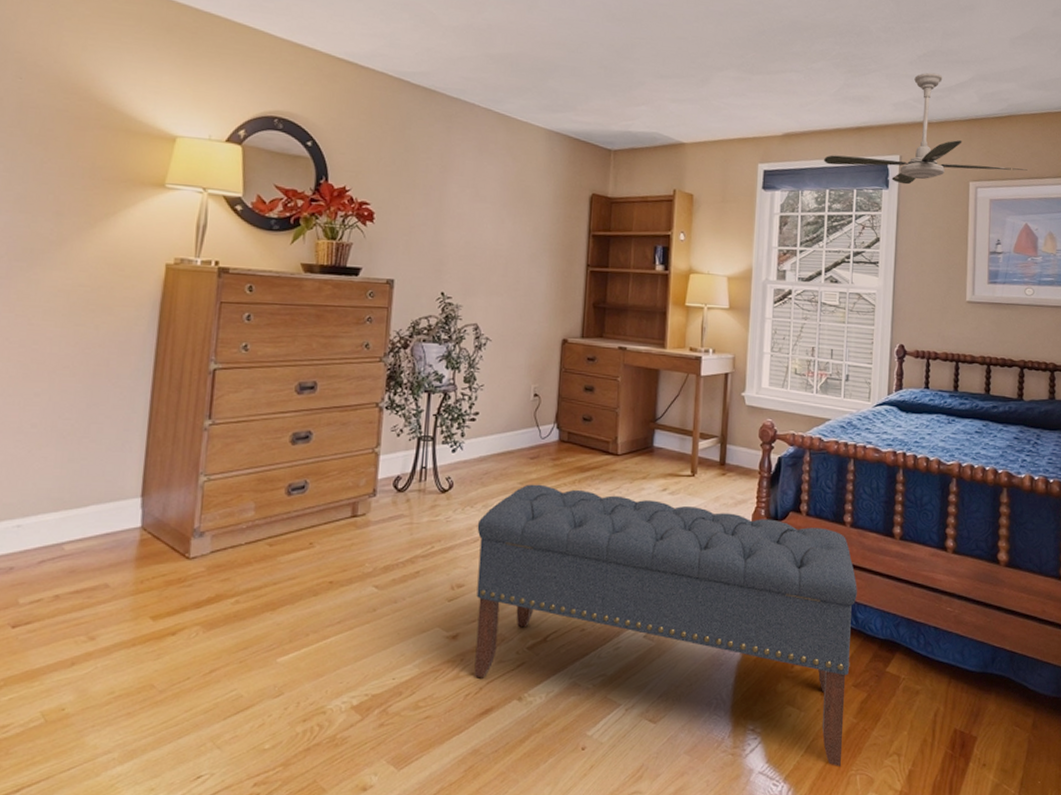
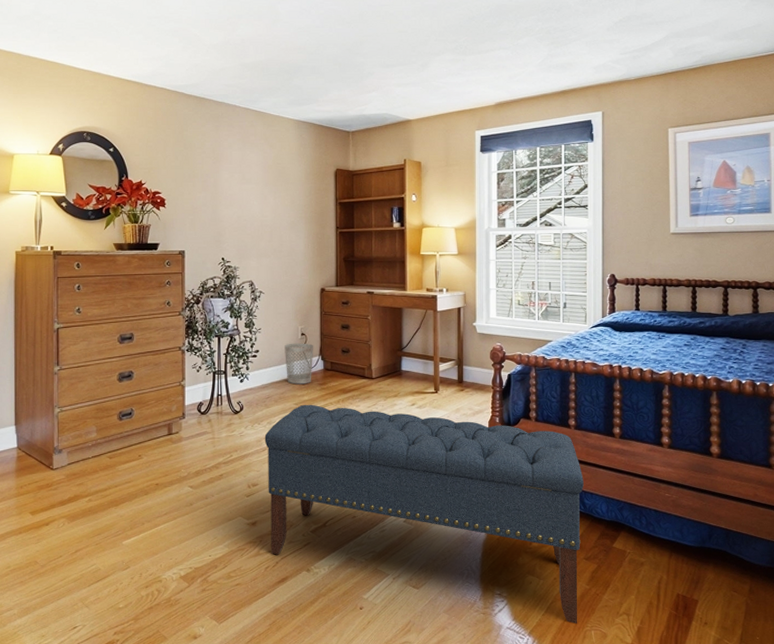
wastebasket: none [511,405,549,459] -> present [285,343,314,385]
ceiling fan: present [824,72,1028,185] -> none [534,36,723,136]

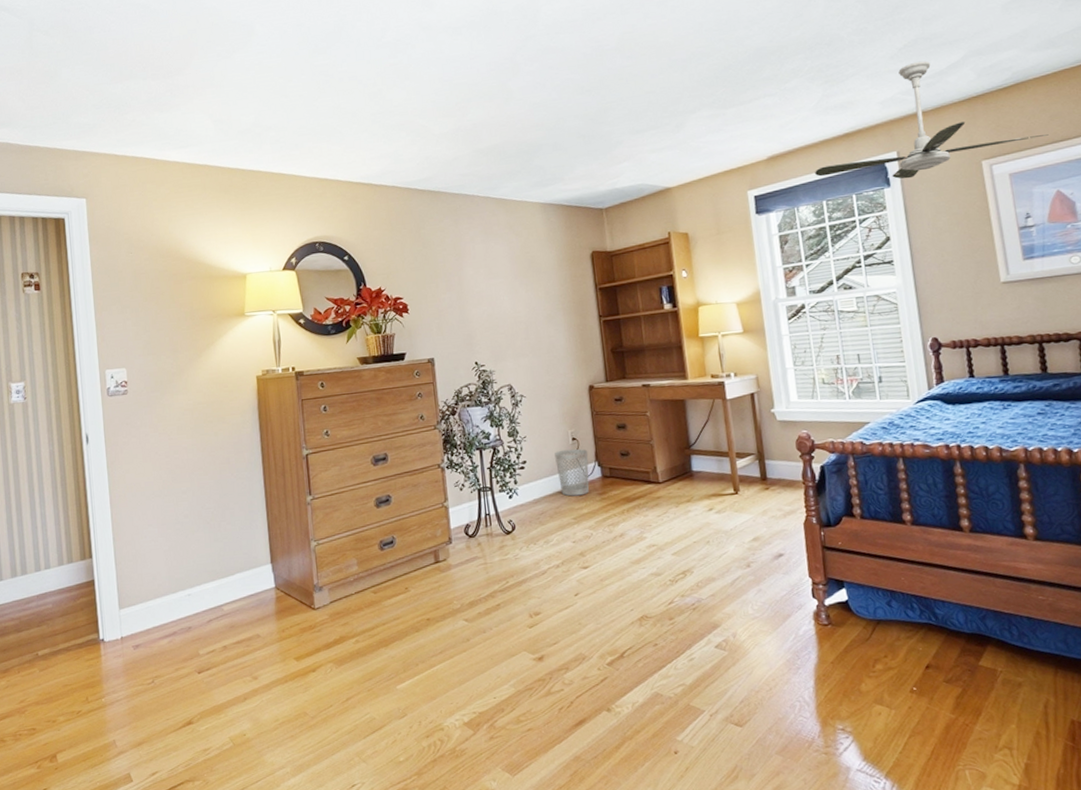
bench: present [264,404,584,624] -> none [542,517,947,762]
ceiling fan: none [534,36,723,136] -> present [815,60,1049,179]

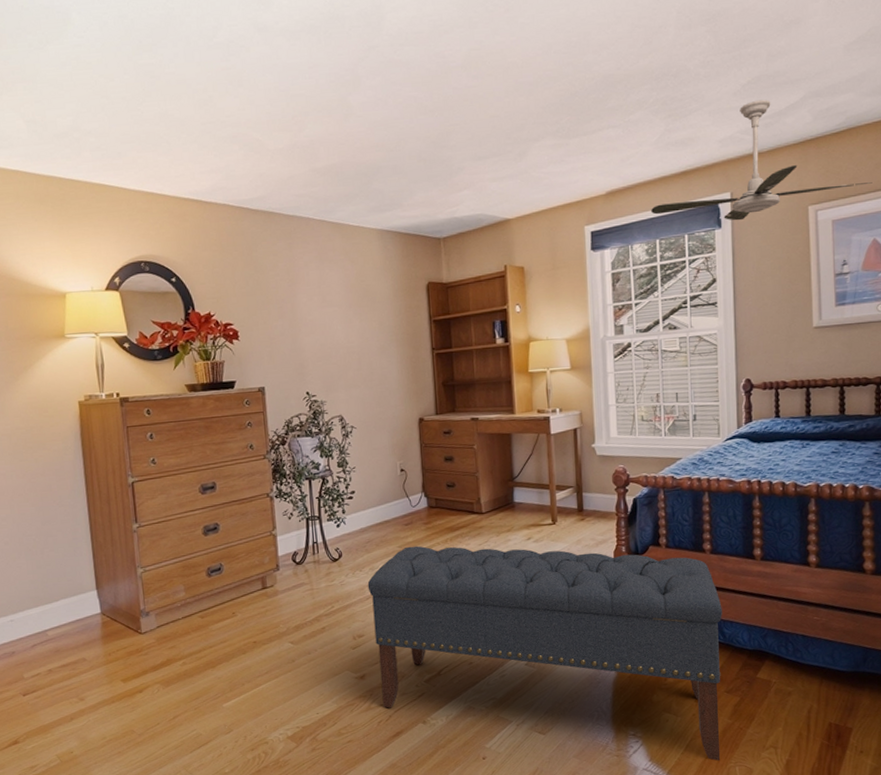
bench: none [542,517,947,762] -> present [367,545,722,761]
wastebasket: present [555,448,590,497] -> none [383,479,416,526]

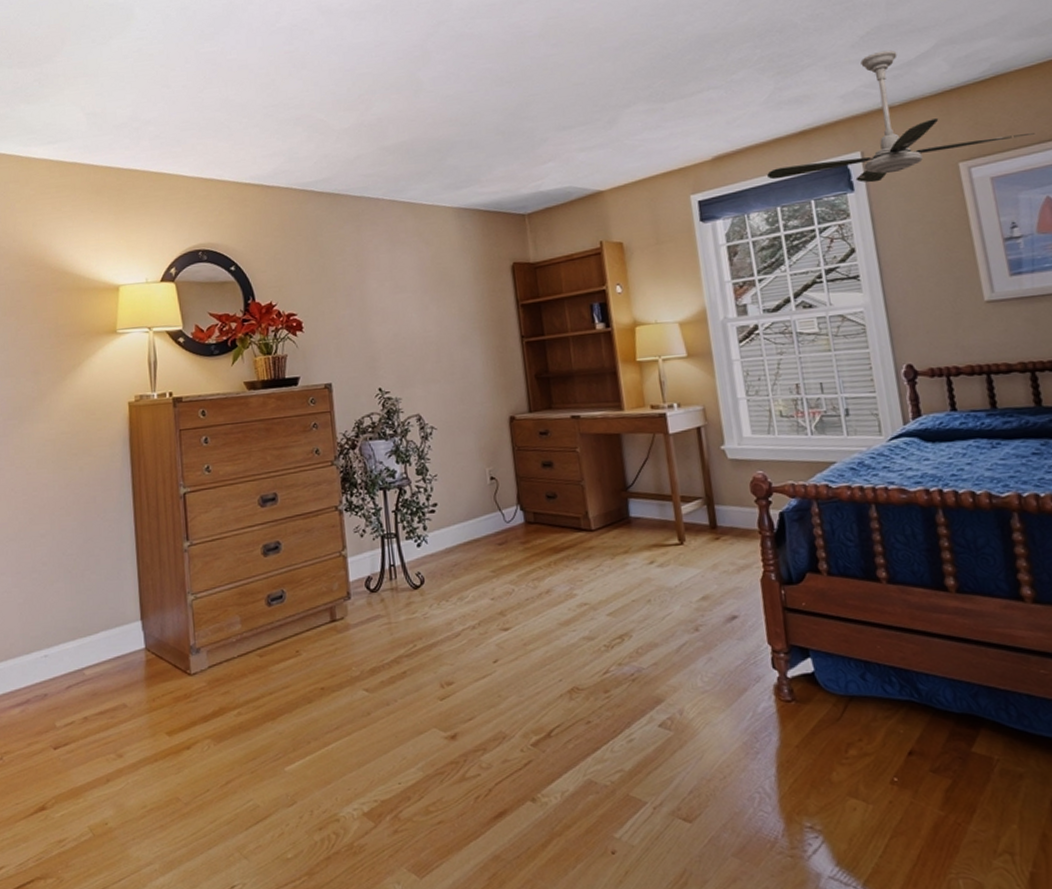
bench: present [367,545,722,761] -> none [456,570,936,869]

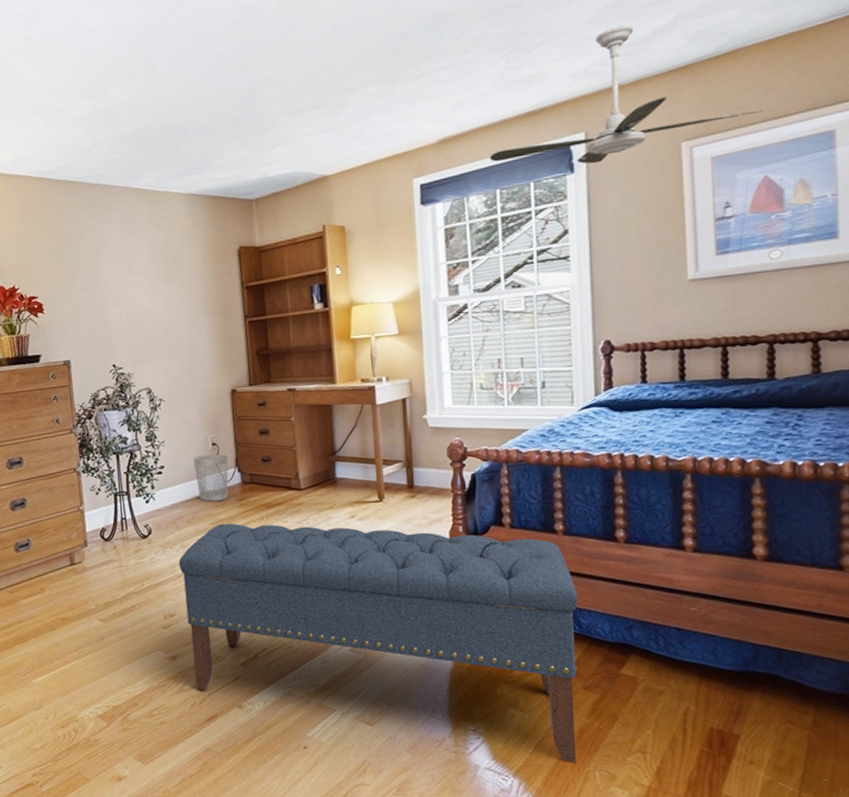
bench: none [456,570,936,869] -> present [178,523,578,763]
wastebasket: none [470,489,511,545] -> present [193,454,229,502]

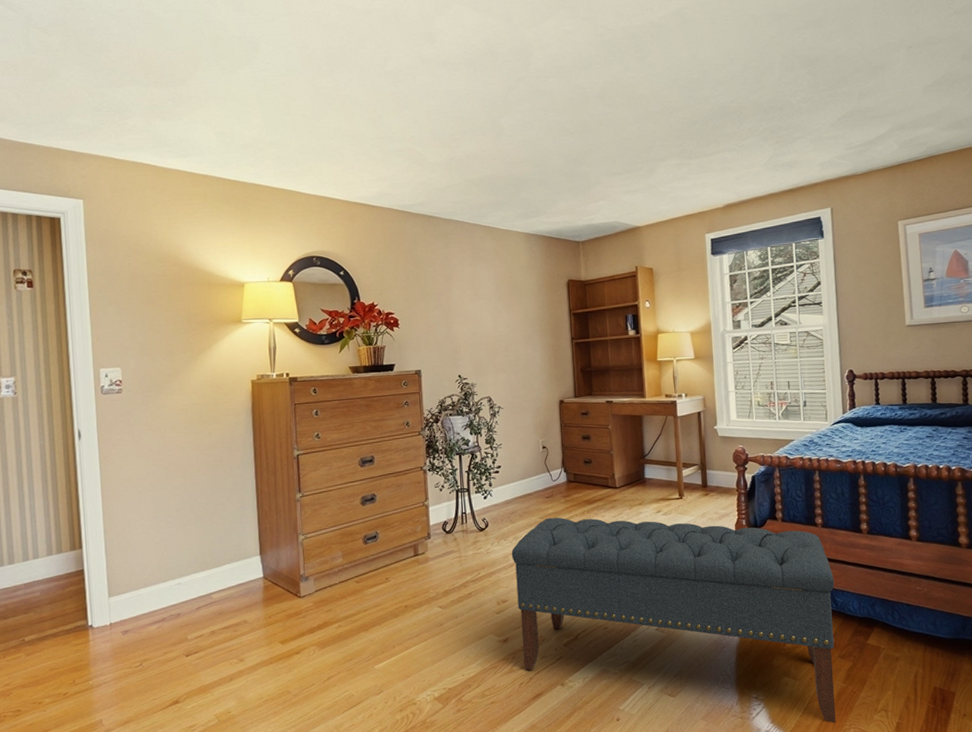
wastebasket: present [193,454,229,502] -> none [526,456,556,498]
ceiling fan: present [490,24,763,164] -> none [763,130,952,232]

